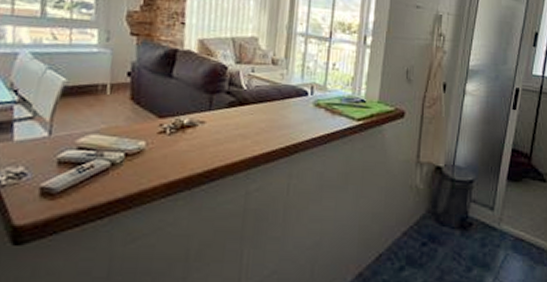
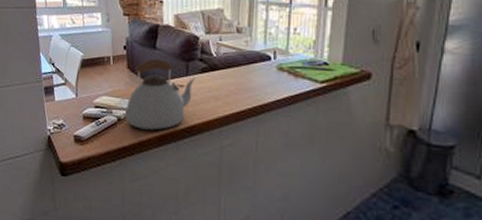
kettle: none [122,88,221,176] -> present [125,58,196,130]

